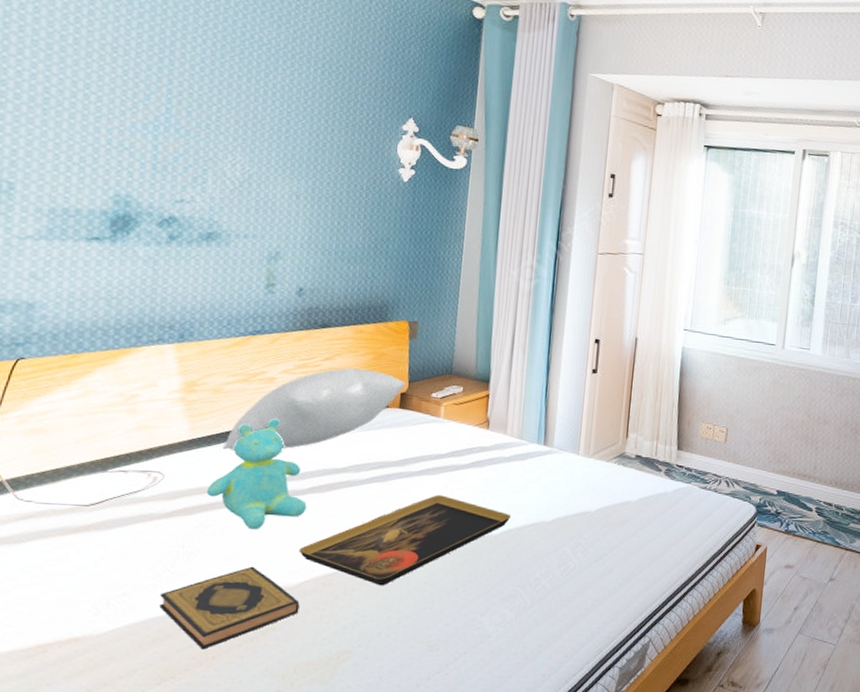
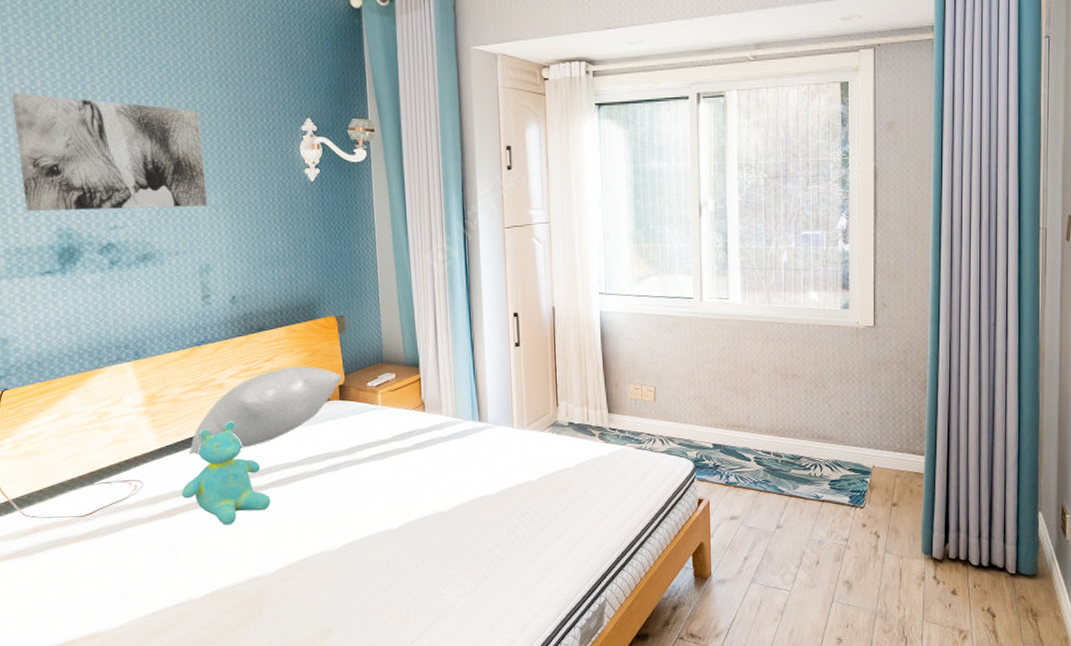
wall art: none [82,47,294,192] -> present [11,93,208,211]
hardback book: present [159,566,300,650] -> none [157,559,279,637]
decorative tray: present [298,495,512,586] -> none [270,478,458,568]

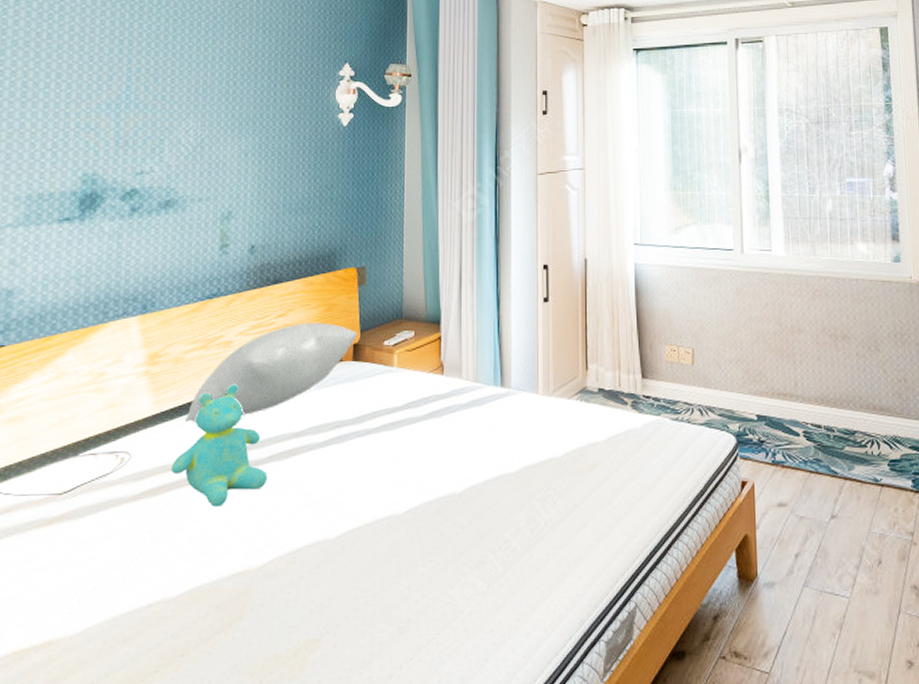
wall art: present [11,93,208,211] -> none [55,39,240,156]

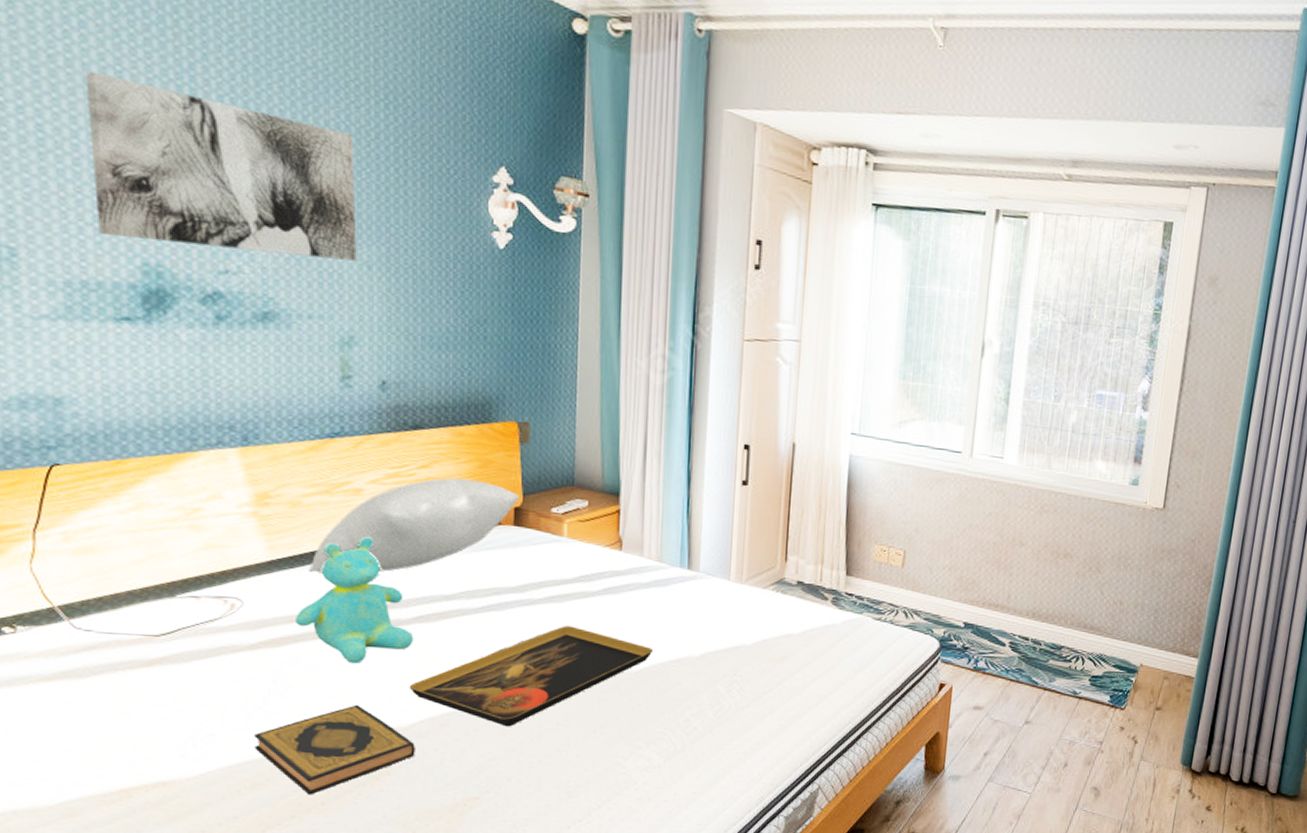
wall art: none [55,39,240,156] -> present [84,71,357,261]
hardback book: none [129,548,265,647] -> present [254,704,415,795]
decorative tray: none [262,452,474,561] -> present [409,626,654,727]

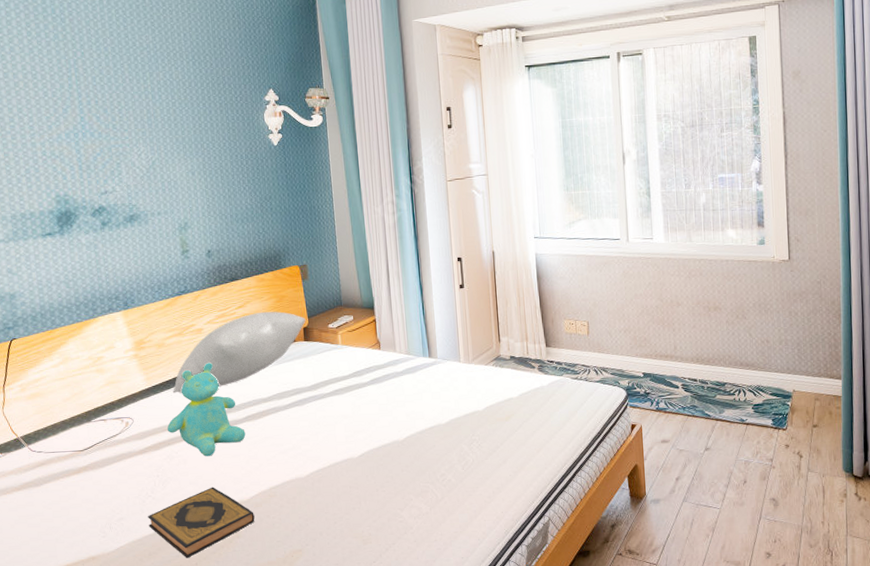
wall art: present [84,71,357,261] -> none [15,77,185,181]
decorative tray: present [409,626,654,727] -> none [246,411,412,493]

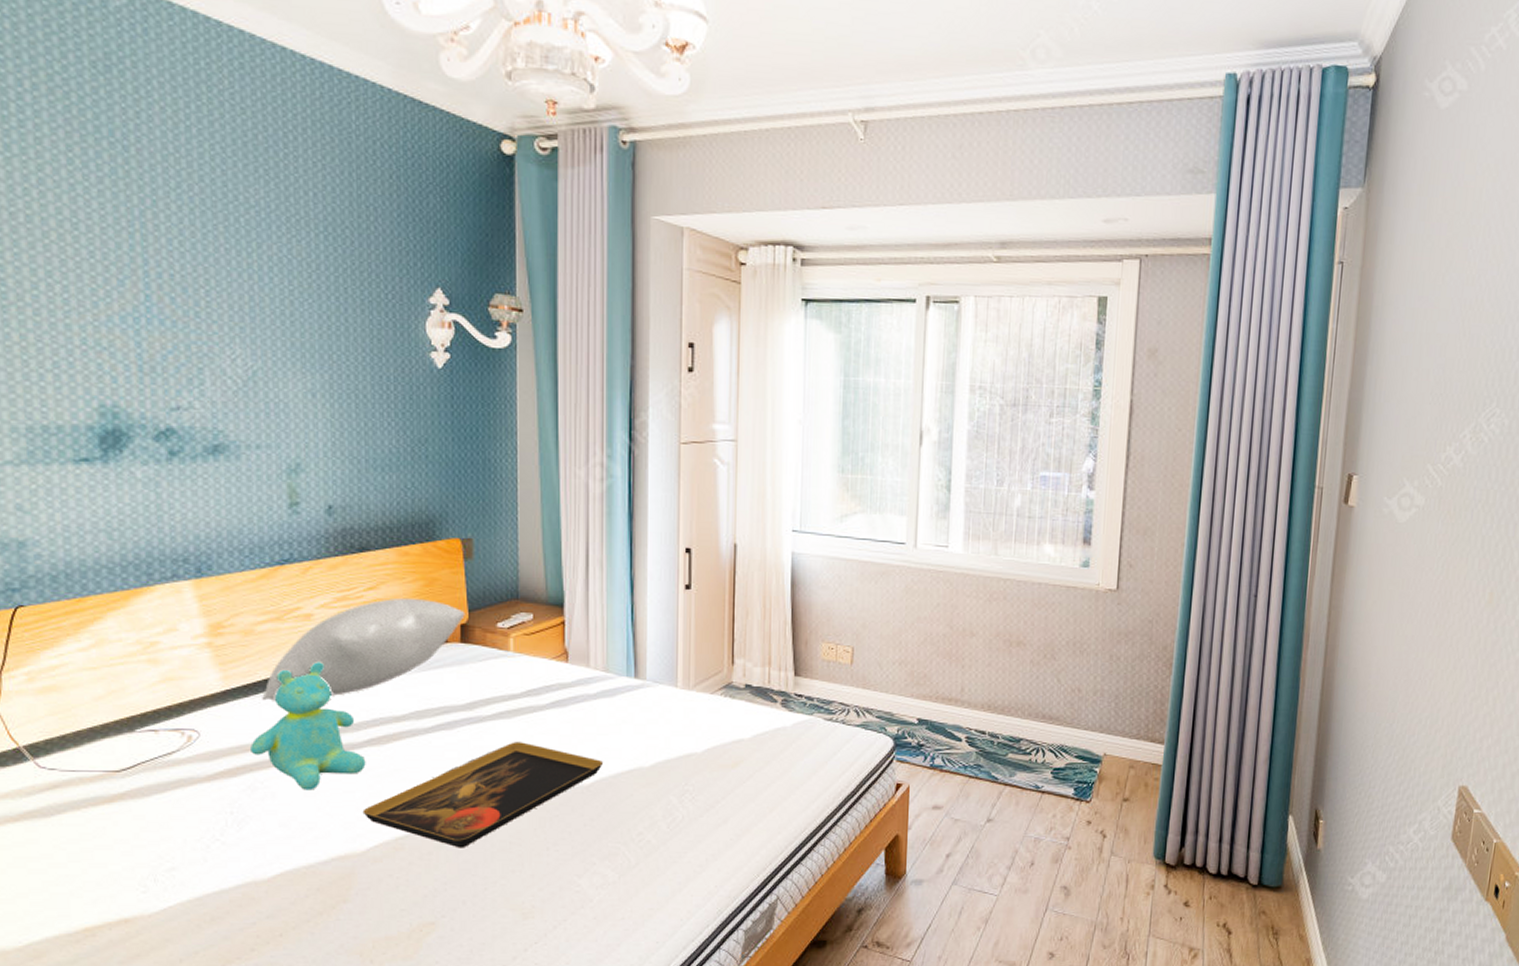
hardback book: present [148,487,255,558] -> none [213,832,371,927]
decorative tray: none [246,411,412,493] -> present [362,742,604,848]

